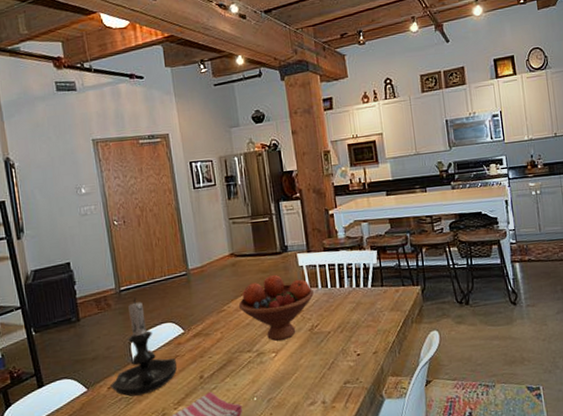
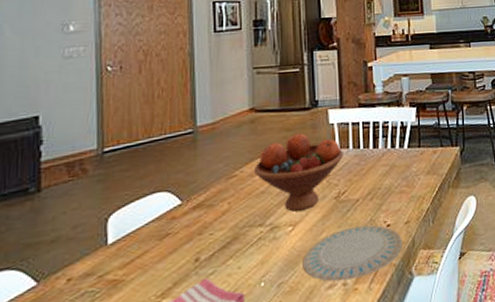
candle holder: present [109,297,178,397] -> none [70,160,168,290]
plate: none [286,353,373,400] -> present [303,224,403,282]

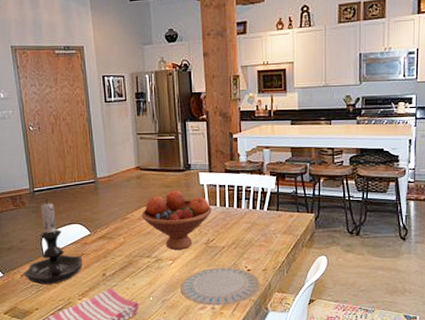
candle holder: none [70,160,168,290] -> present [22,198,83,285]

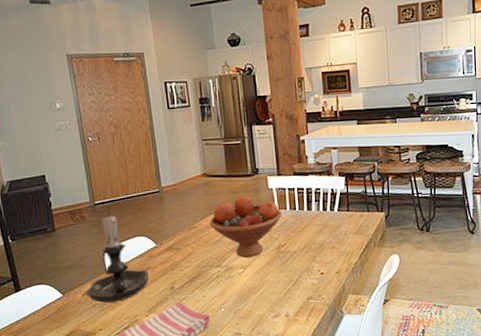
plate: present [180,267,261,305] -> none [253,271,335,313]

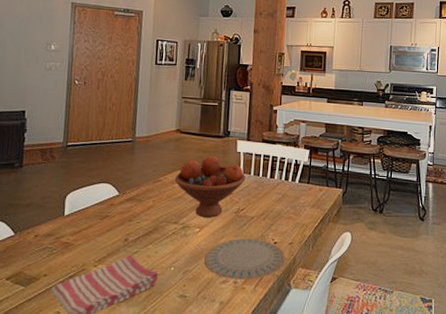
candle holder: present [84,211,149,303] -> none [37,154,106,248]
plate: none [253,271,335,313] -> present [204,238,286,280]

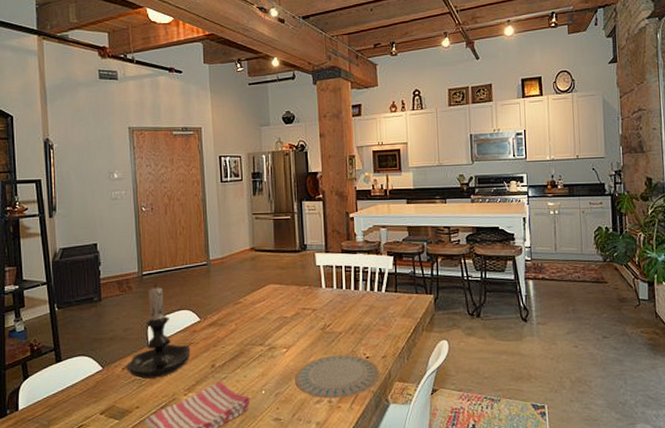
candle holder: none [37,154,106,248] -> present [124,282,191,379]
fruit bowl: present [174,155,246,218] -> none [254,271,328,337]

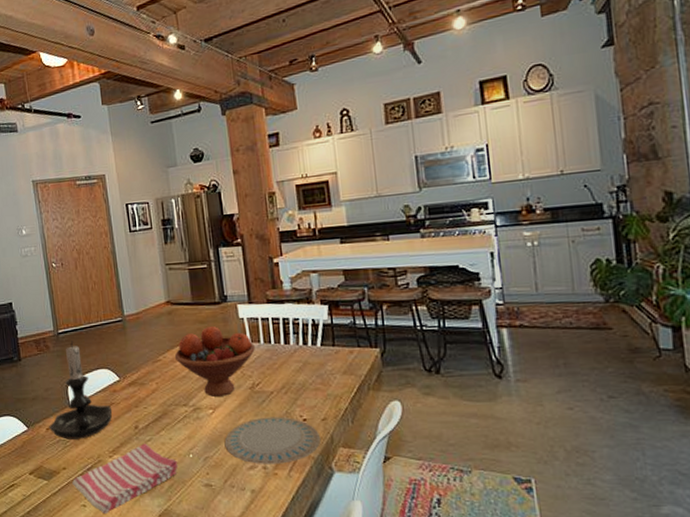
fruit bowl: none [254,271,328,337] -> present [174,325,255,397]

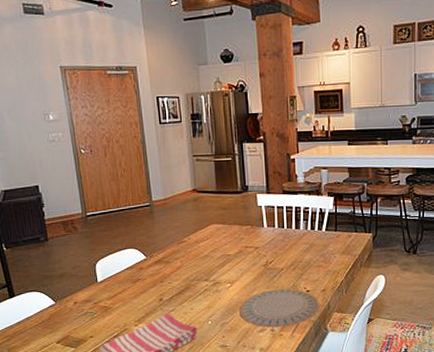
candle holder: present [48,341,113,440] -> none [75,223,139,312]
fruit bowl: present [174,325,255,397] -> none [198,212,270,273]

